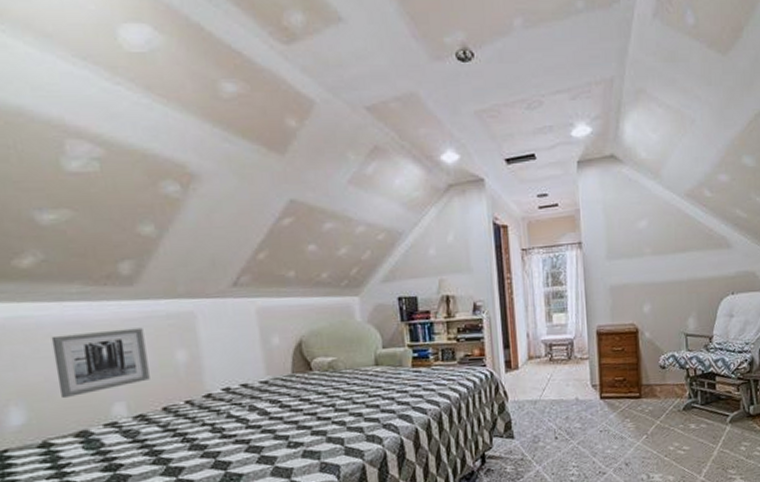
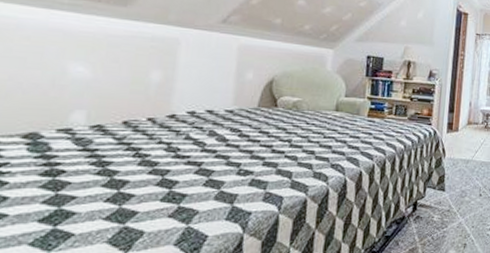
wall art: present [51,327,150,399] -> none [21,38,125,100]

